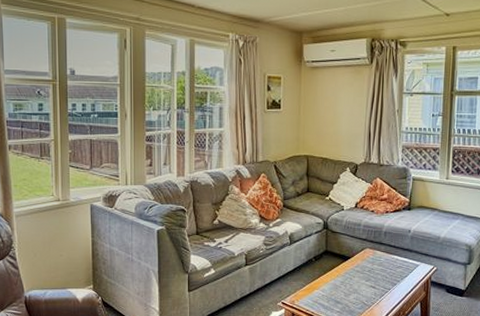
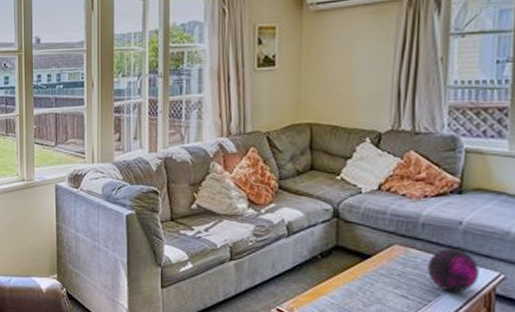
decorative orb: none [388,250,421,282] -> present [427,249,479,293]

